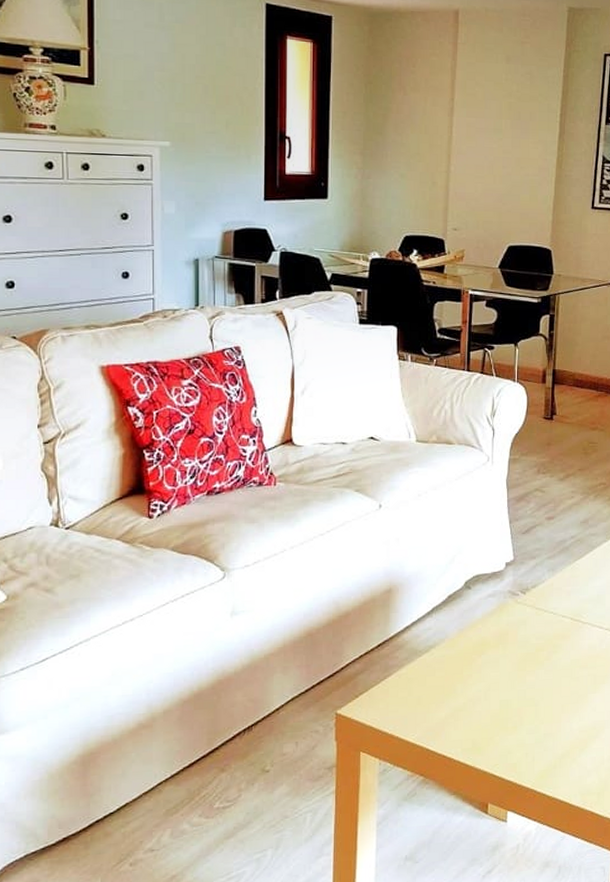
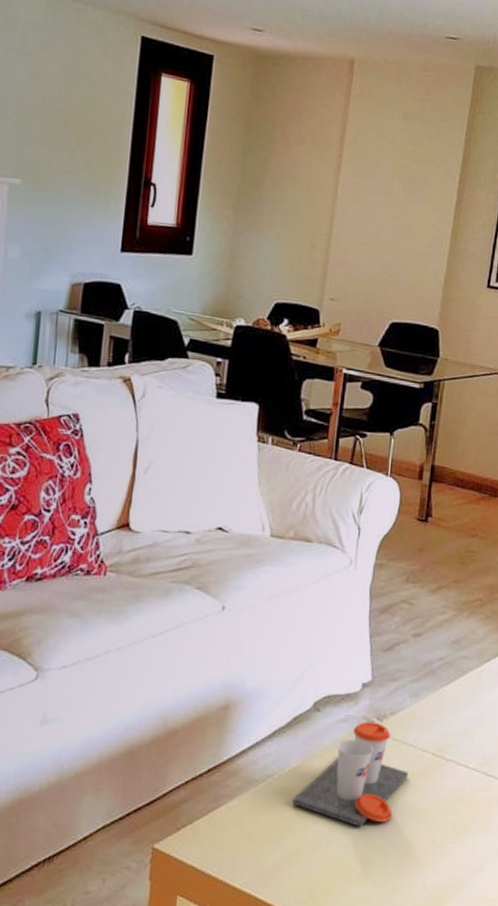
cup: none [452,595,551,684] -> present [291,722,408,827]

